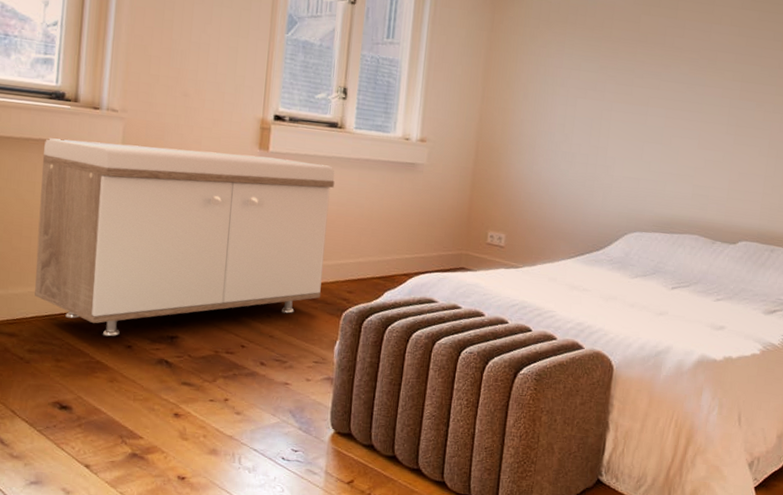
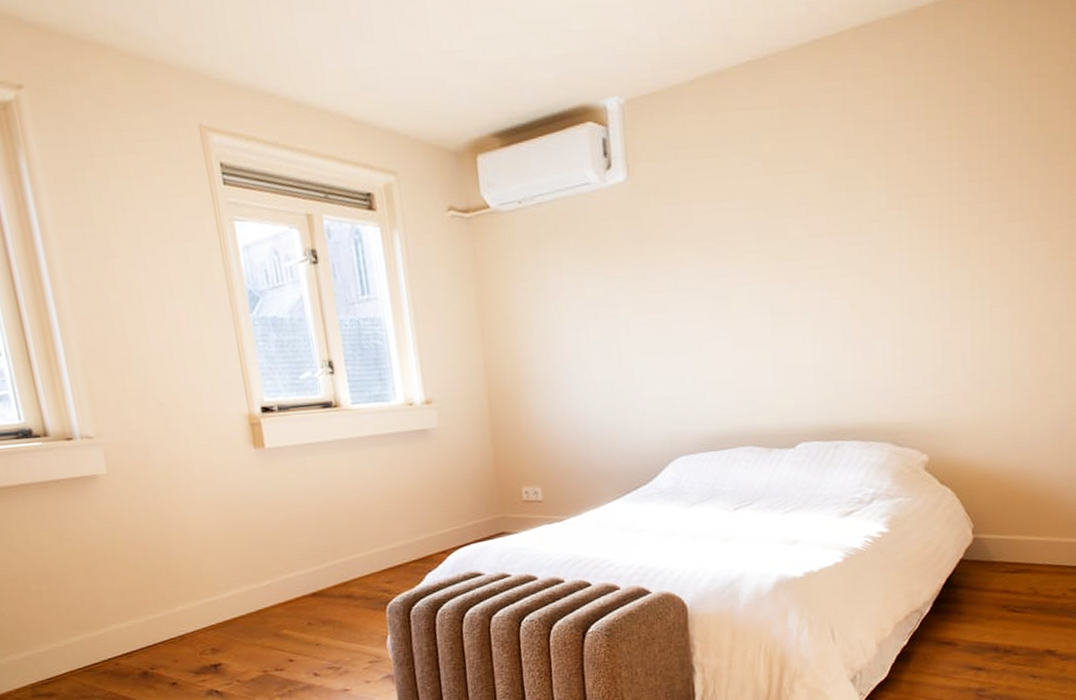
storage bench: present [35,138,335,337] -> none [26,451,360,678]

